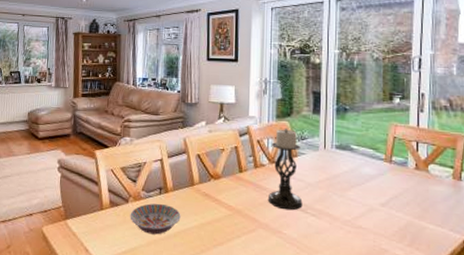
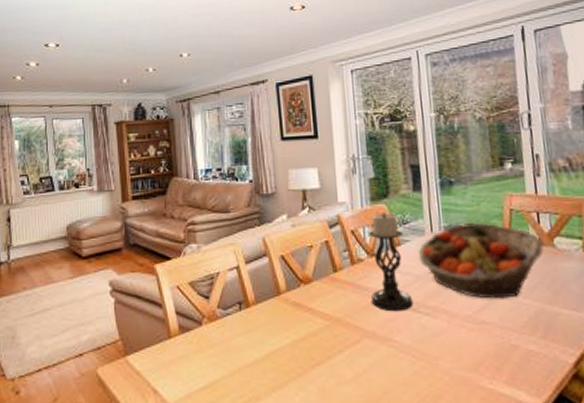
bowl: present [130,203,181,235] -> none [205,321,269,361]
fruit basket: none [311,143,419,210] -> present [418,222,544,299]

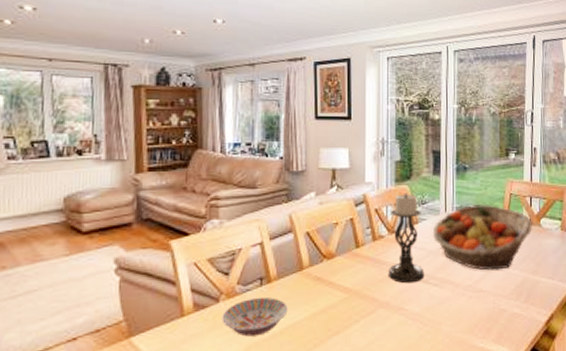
bowl: none [205,321,269,361] -> present [222,297,288,337]

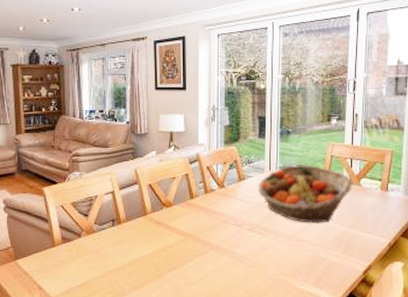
bowl: present [222,297,288,337] -> none [83,235,135,266]
candle holder: present [387,192,425,284] -> none [218,153,250,231]

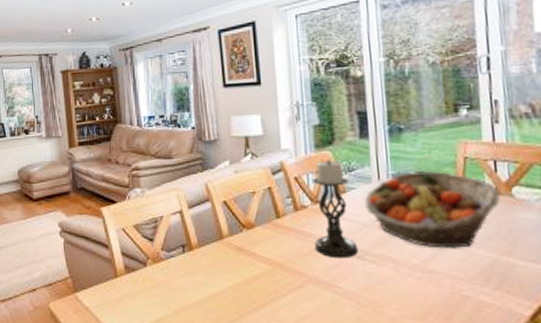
candle holder: none [218,153,250,231] -> present [312,159,359,259]

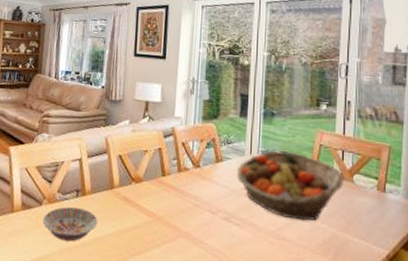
bowl: none [150,263,211,301] -> present [42,207,98,242]
candle holder: present [312,159,359,259] -> none [190,130,226,219]

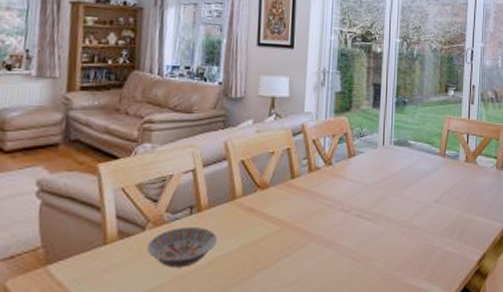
fruit basket: present [236,150,344,221] -> none [369,138,468,207]

